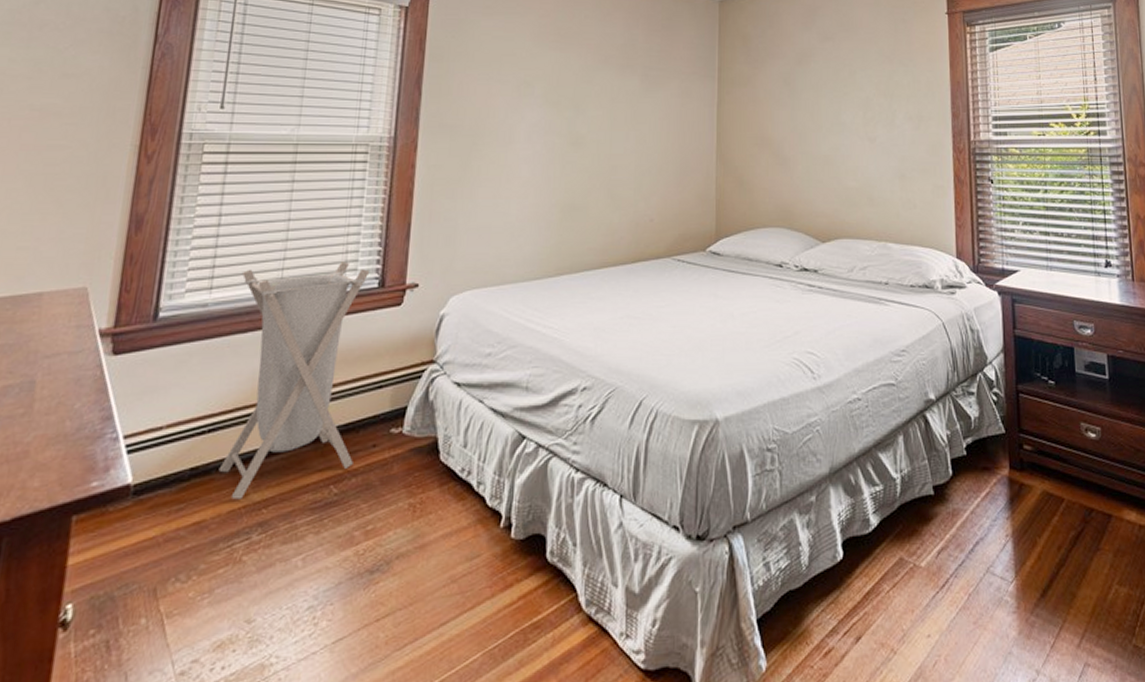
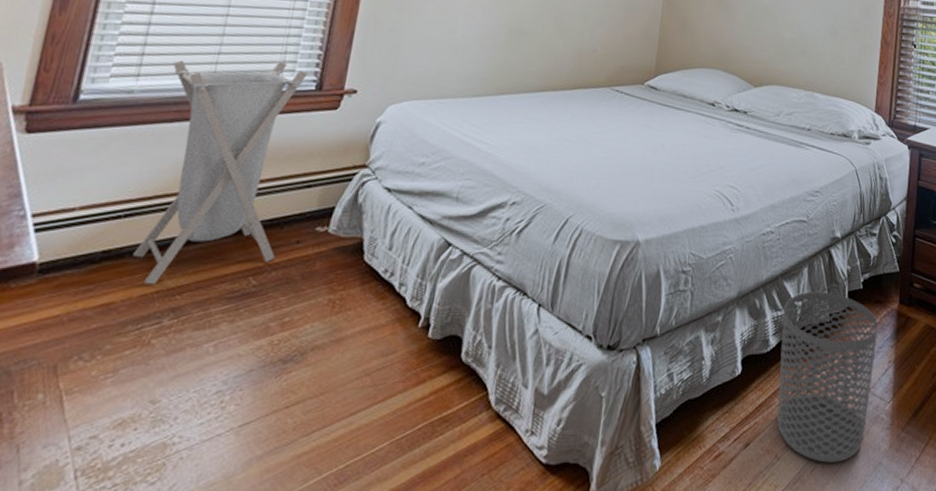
waste bin: none [881,461,990,655] -> present [777,291,878,463]

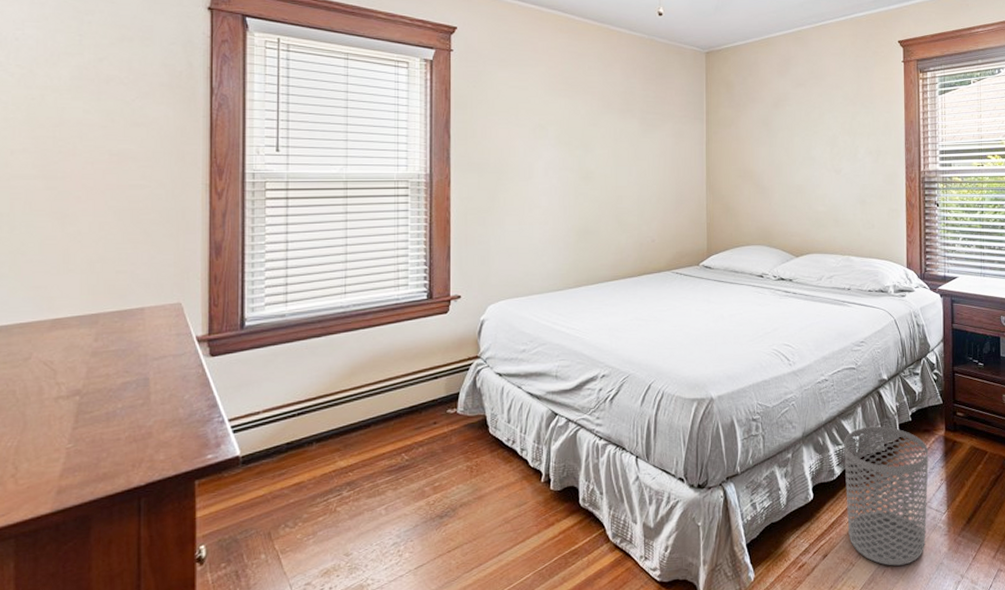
laundry hamper: present [132,60,308,285] -> none [310,278,419,466]

